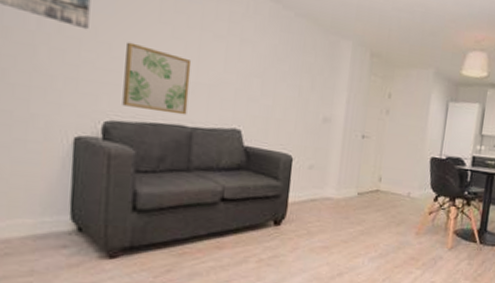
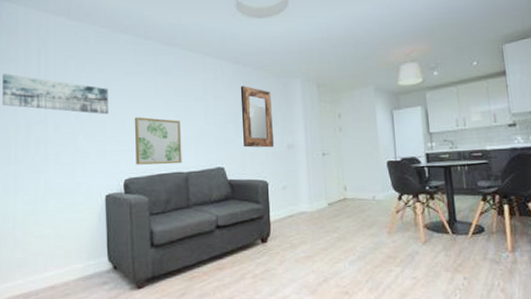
home mirror: none [270,33,314,118] -> present [240,86,274,148]

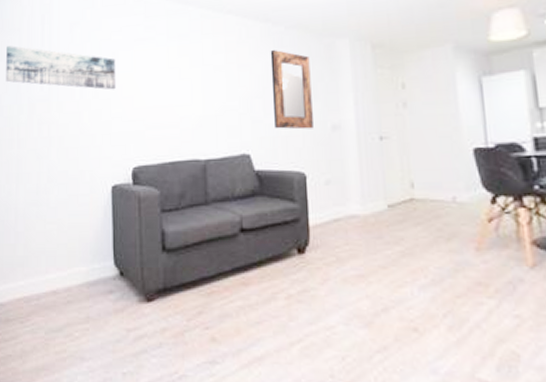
wall art: present [135,117,182,165] -> none [145,92,199,150]

